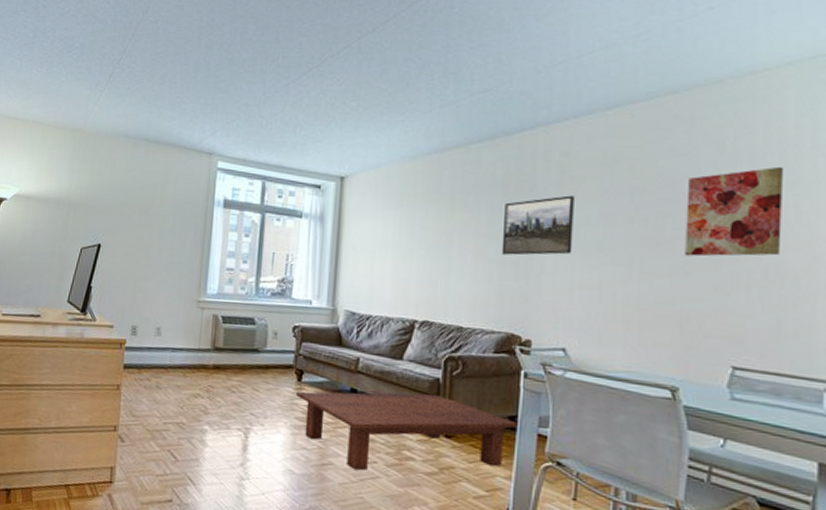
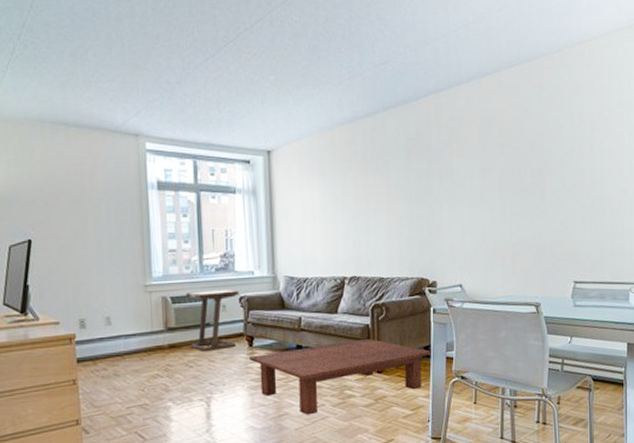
side table: none [236,313,294,379] -> present [186,289,239,351]
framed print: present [501,195,574,256] -> none [408,154,462,211]
wall art: present [685,166,784,257] -> none [540,120,603,198]

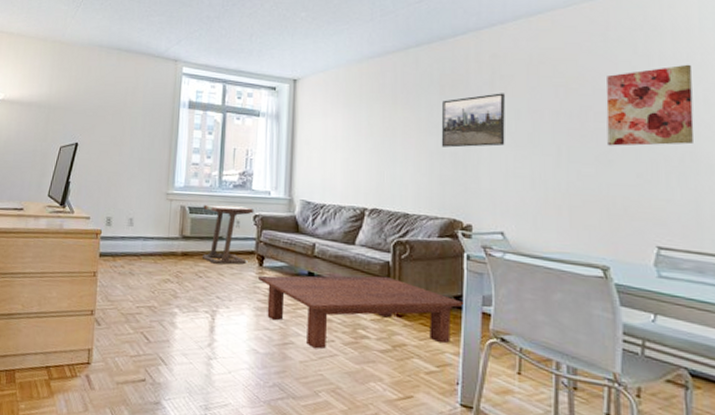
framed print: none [408,154,462,211] -> present [441,93,505,148]
wall art: none [540,120,603,198] -> present [606,64,694,146]

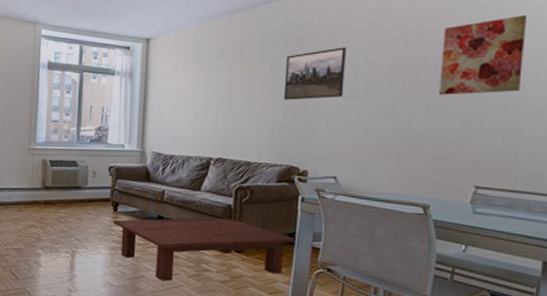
side table: present [203,204,254,265] -> none [62,157,110,211]

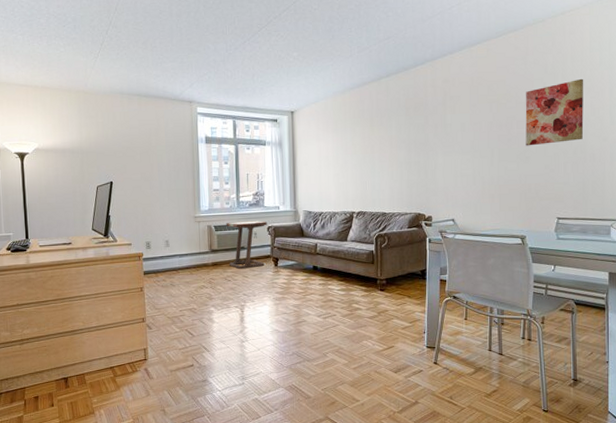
side table: none [62,157,110,211] -> present [226,221,268,269]
coffee table: present [113,217,297,282] -> none [275,262,428,323]
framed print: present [283,47,346,100] -> none [407,111,454,158]

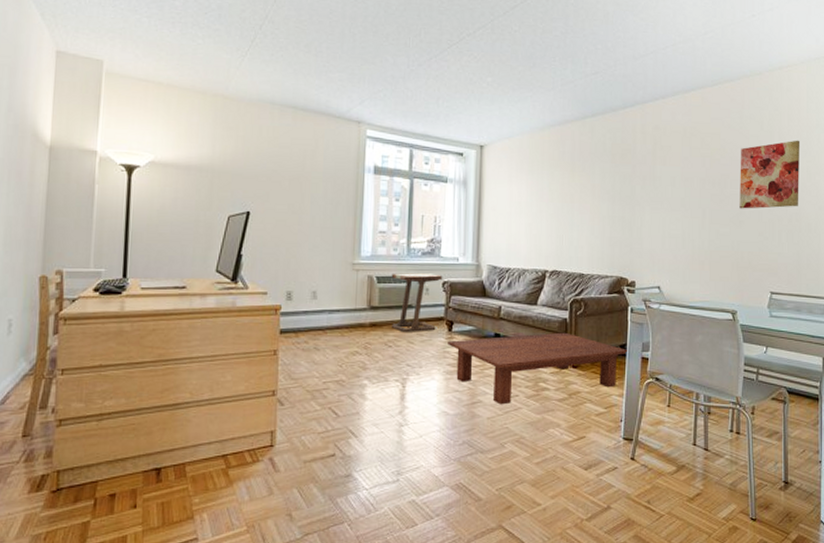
coffee table: none [275,262,428,323] -> present [448,332,628,405]

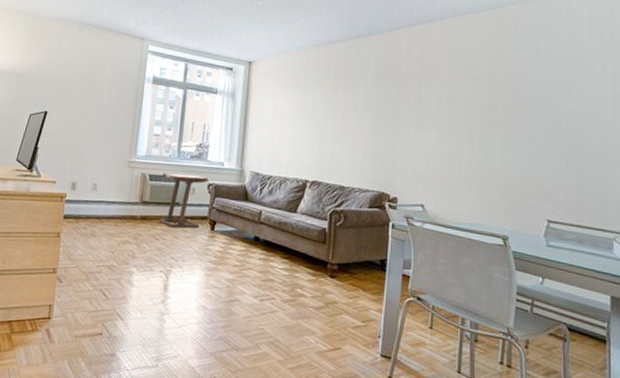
coffee table: present [448,332,628,405] -> none [210,239,388,306]
wall art: present [739,140,801,209] -> none [512,65,582,134]

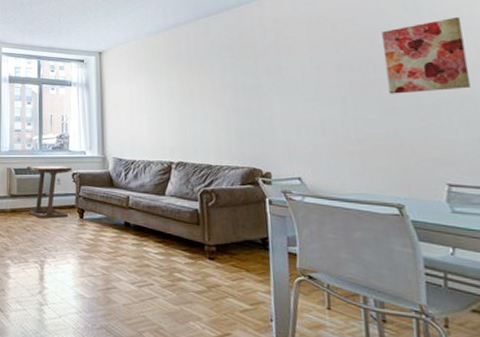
wall art: none [512,65,582,134] -> present [382,16,470,94]

